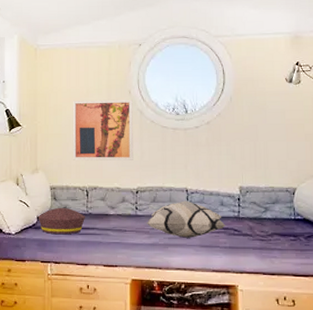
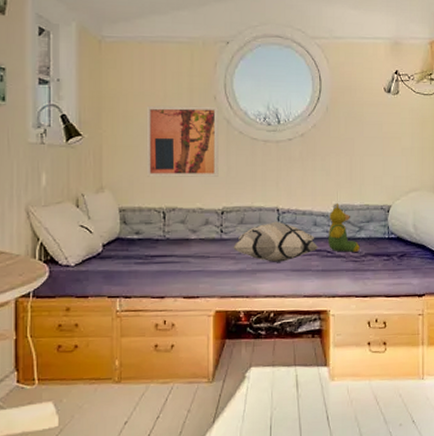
cushion: present [37,207,86,234] -> none [103,232,163,264]
teddy bear: none [234,184,266,231] -> present [327,202,360,252]

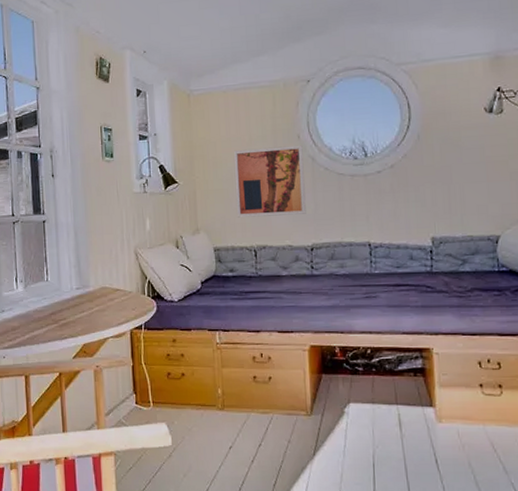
decorative pillow: present [232,221,319,262] -> none [324,256,417,298]
teddy bear: present [327,202,360,252] -> none [426,235,465,287]

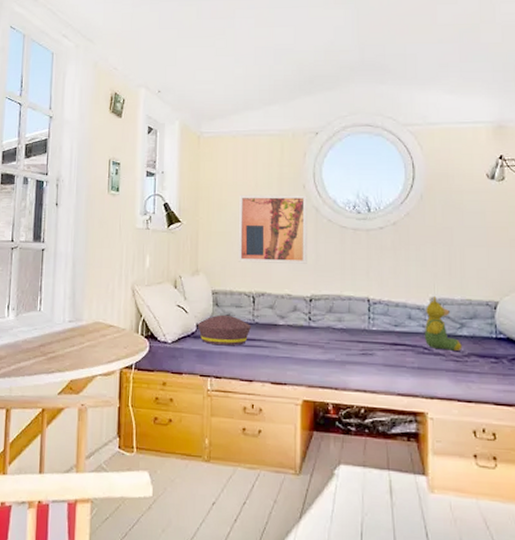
cushion: none [201,270,256,299] -> present [197,314,252,345]
teddy bear: none [426,235,465,287] -> present [424,295,462,351]

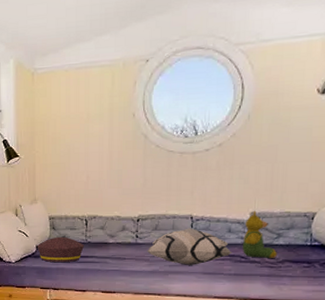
wall art: present [237,194,307,264] -> none [71,123,137,190]
decorative pillow: none [320,312,414,355] -> present [146,228,232,265]

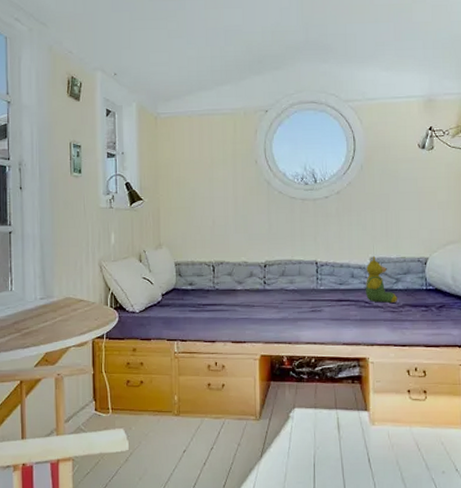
cushion: present [36,236,85,262] -> none [162,283,213,311]
decorative pillow: present [146,228,232,265] -> none [275,273,357,311]

